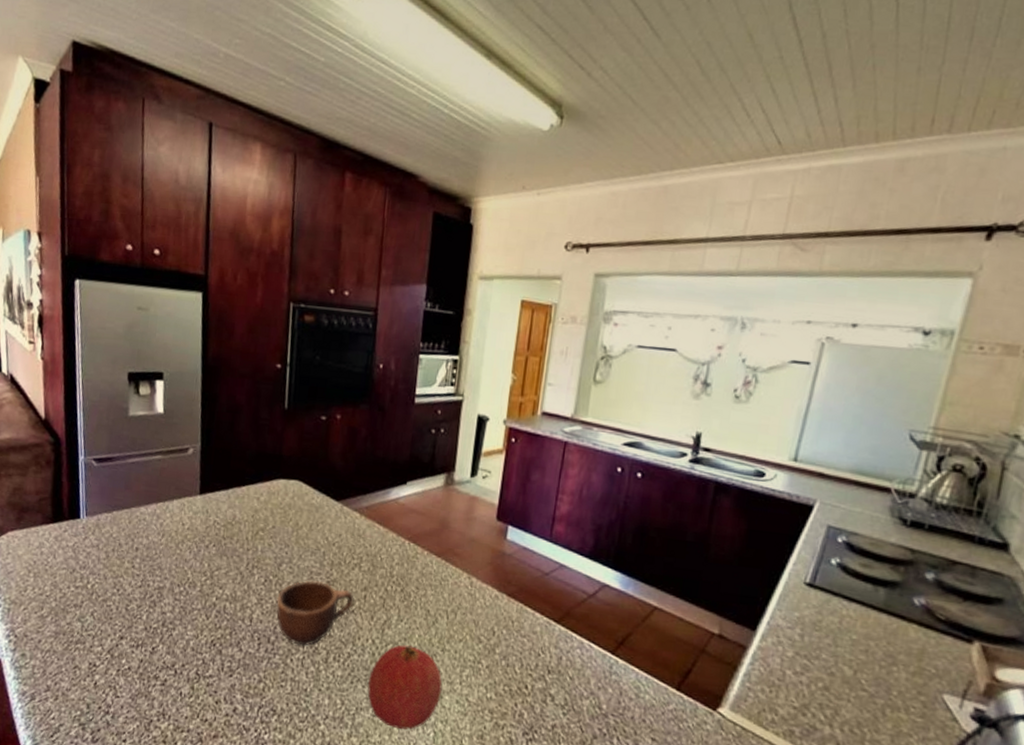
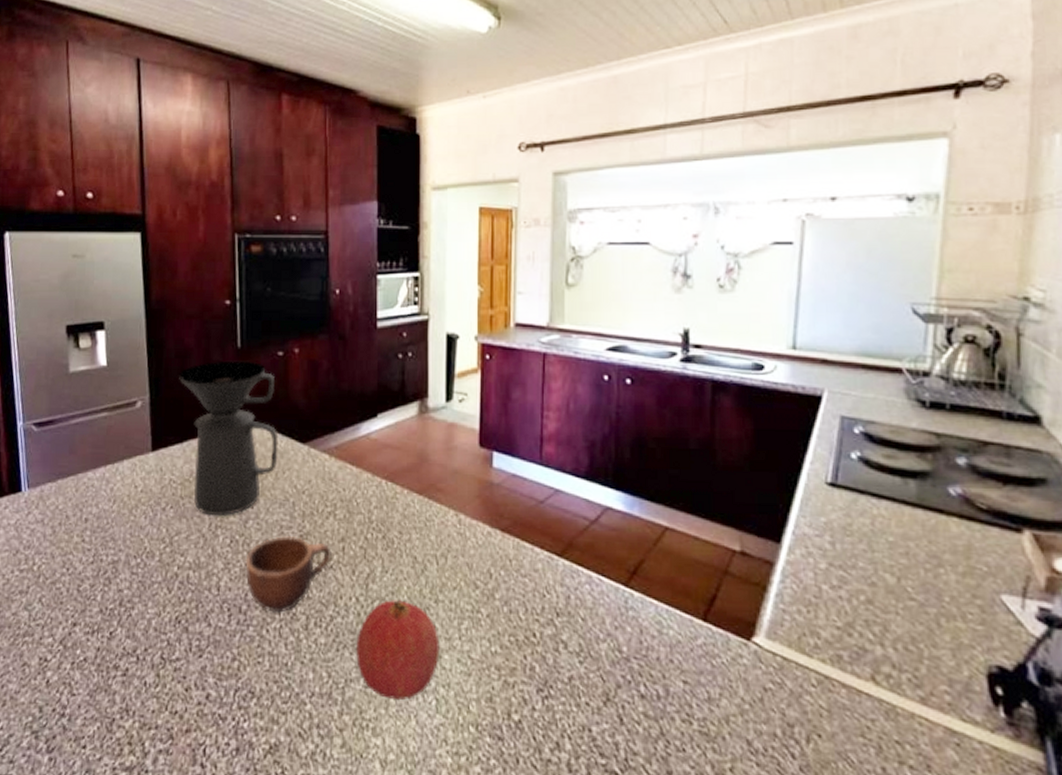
coffee maker: none [229,419,316,559] -> present [179,360,279,517]

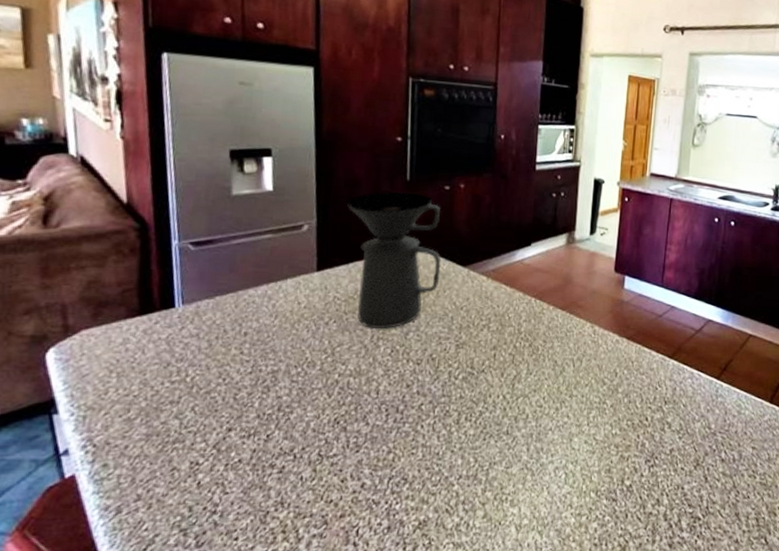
mug: present [245,536,332,613] -> none [404,346,484,411]
fruit: present [356,600,440,700] -> none [500,396,571,476]

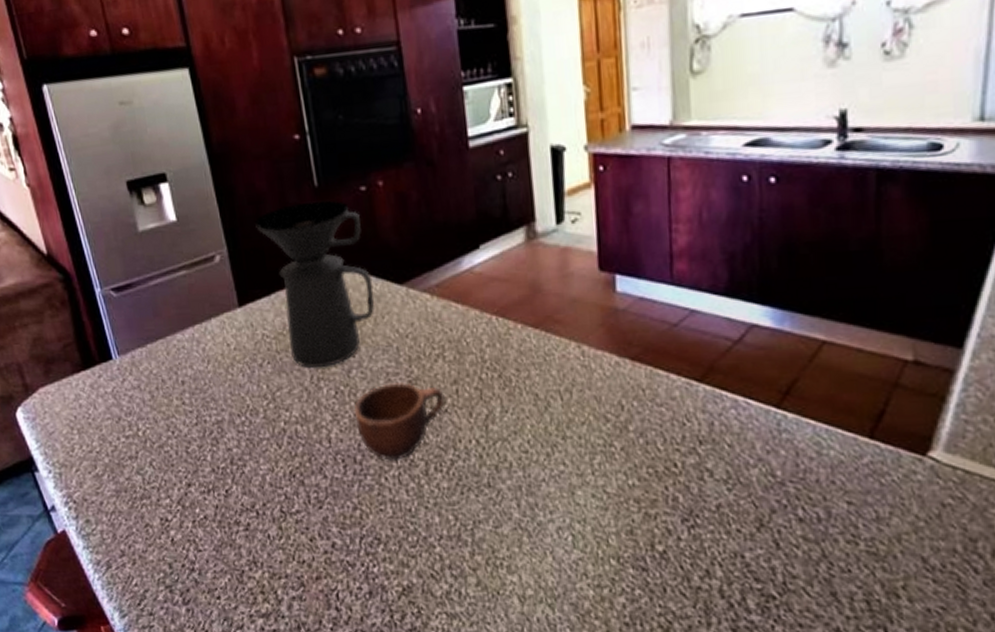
mug: none [404,346,484,411] -> present [353,382,445,461]

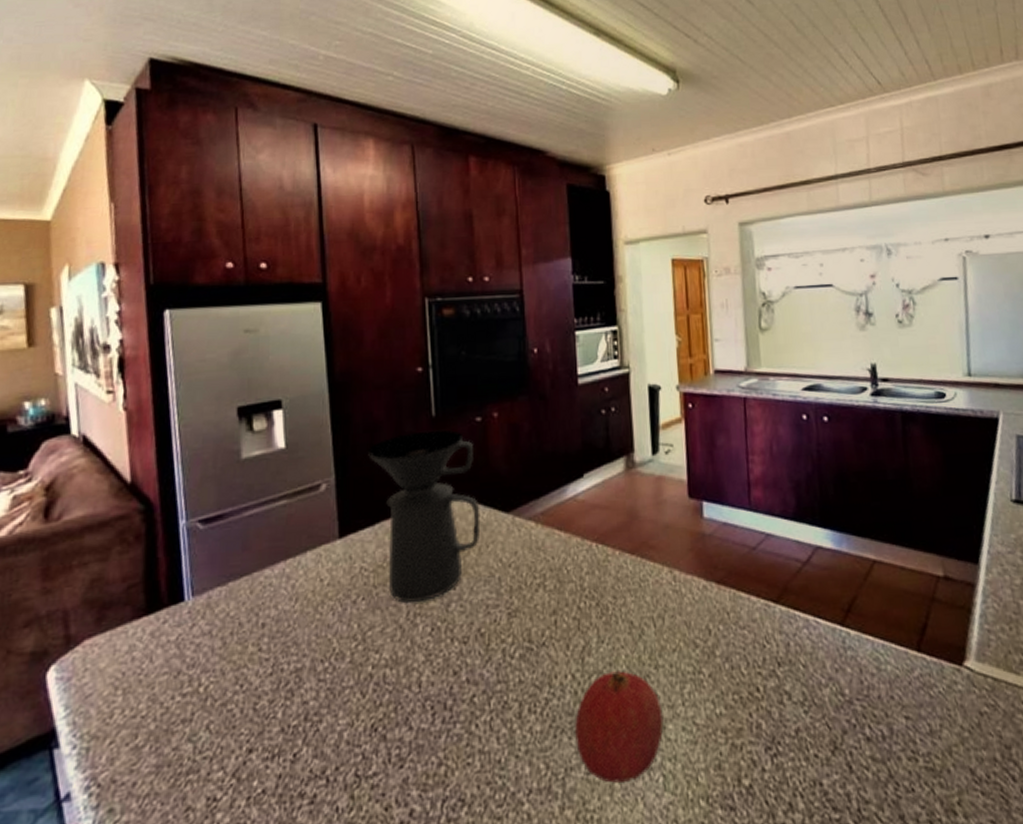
mug: present [353,382,445,461] -> none [449,615,543,704]
fruit: none [481,439,572,537] -> present [575,671,664,783]

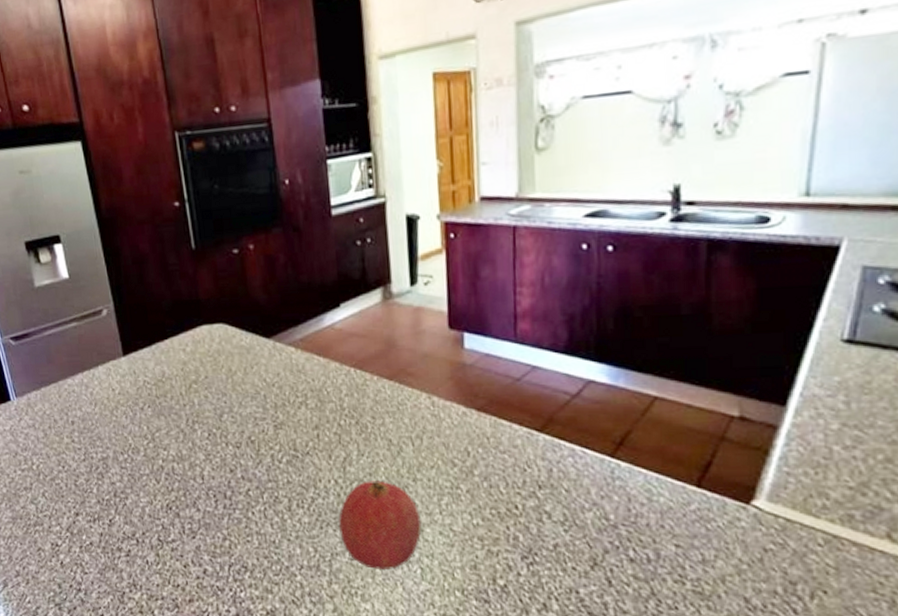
coffee maker: present [368,429,481,604] -> none [138,261,245,413]

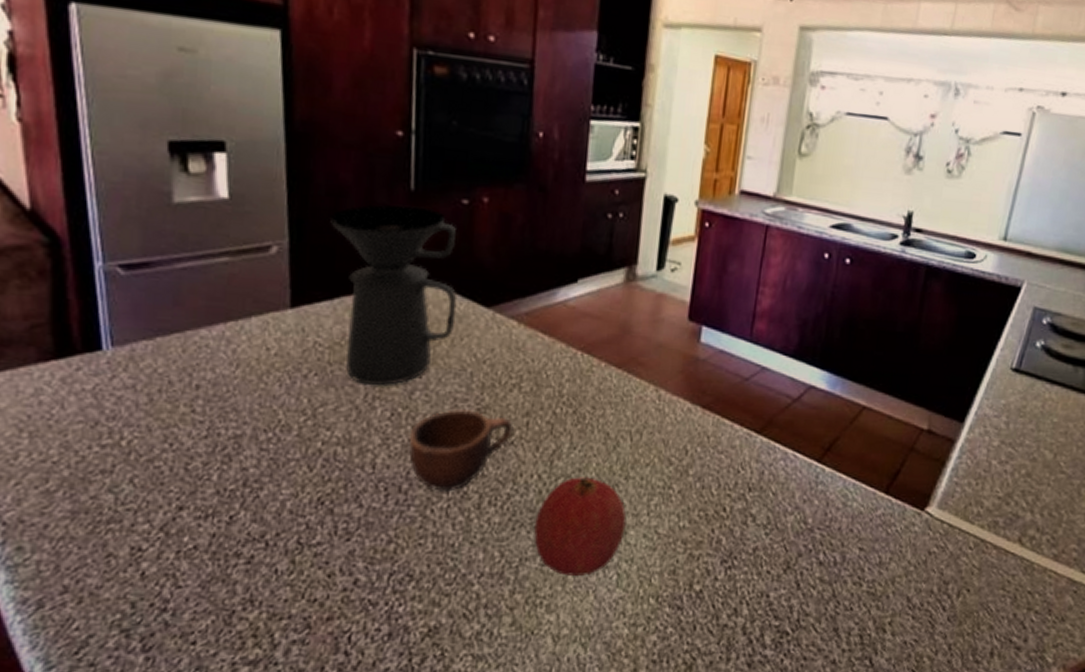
coffee maker: none [138,261,245,413] -> present [330,204,457,387]
mug: none [224,427,307,497] -> present [408,409,514,492]

